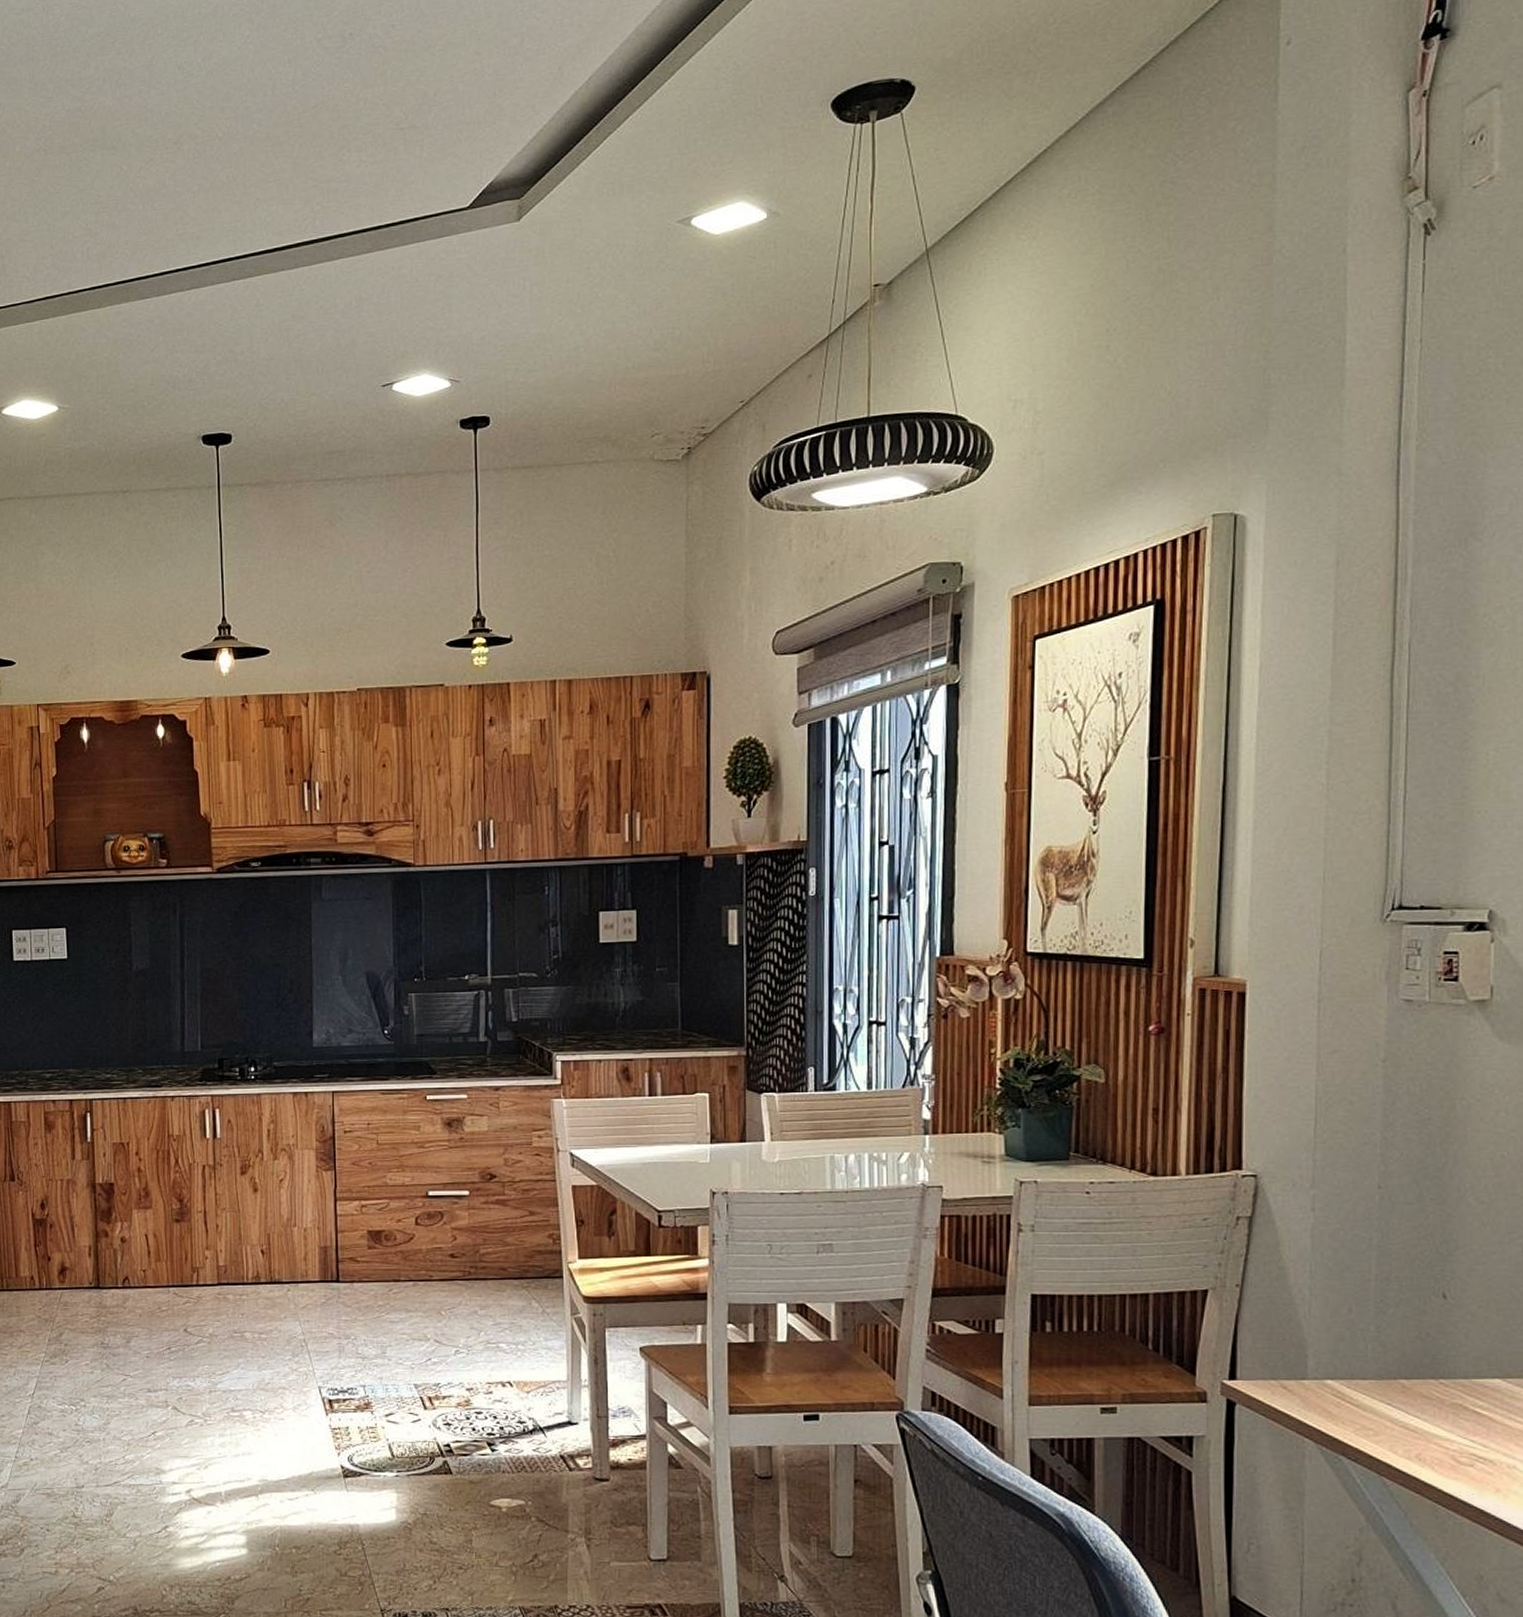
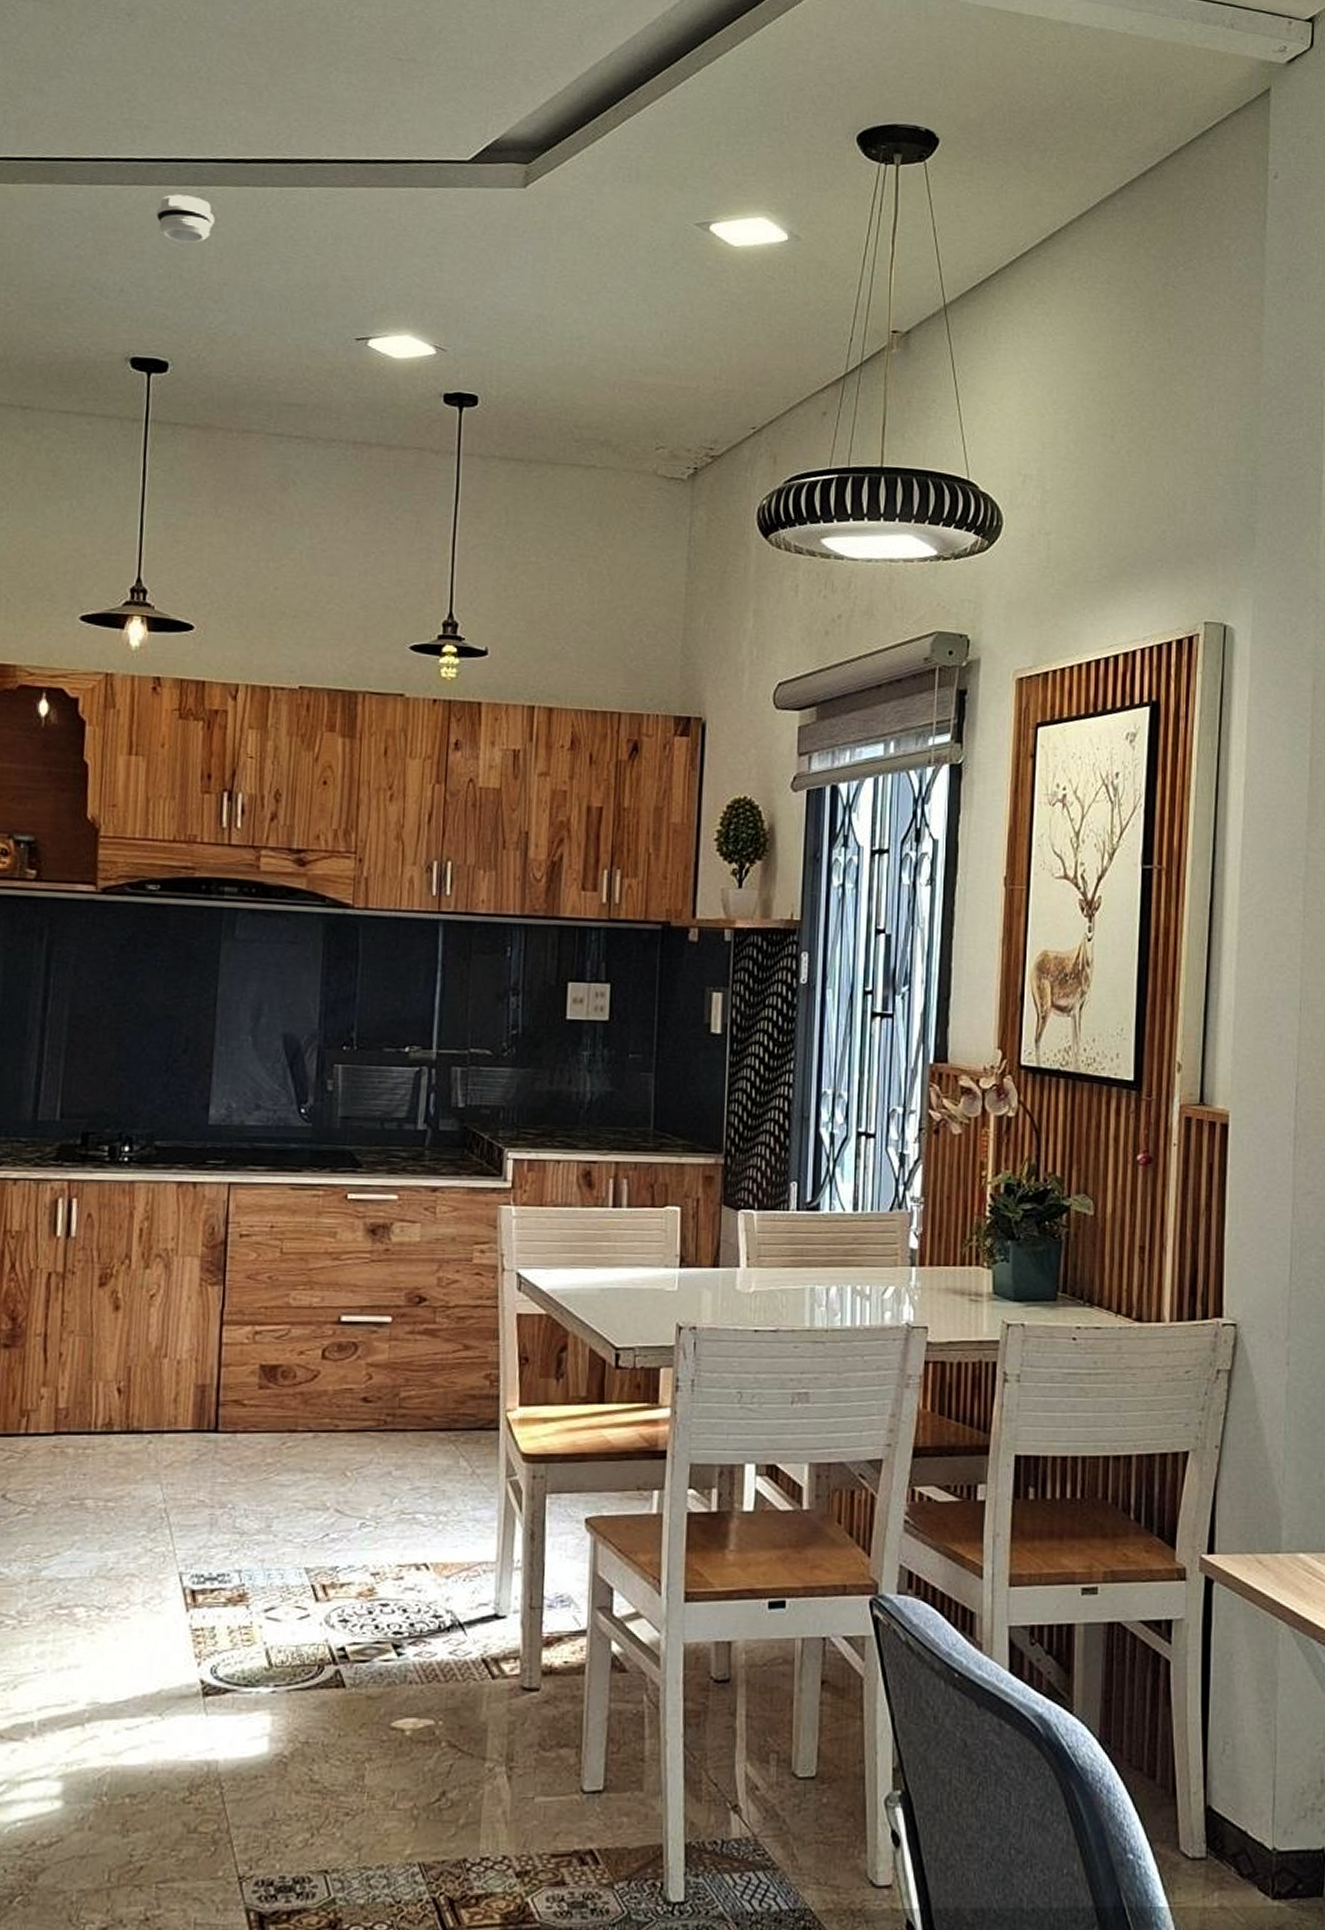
smoke detector: none [212,288,259,330] -> present [157,194,215,243]

